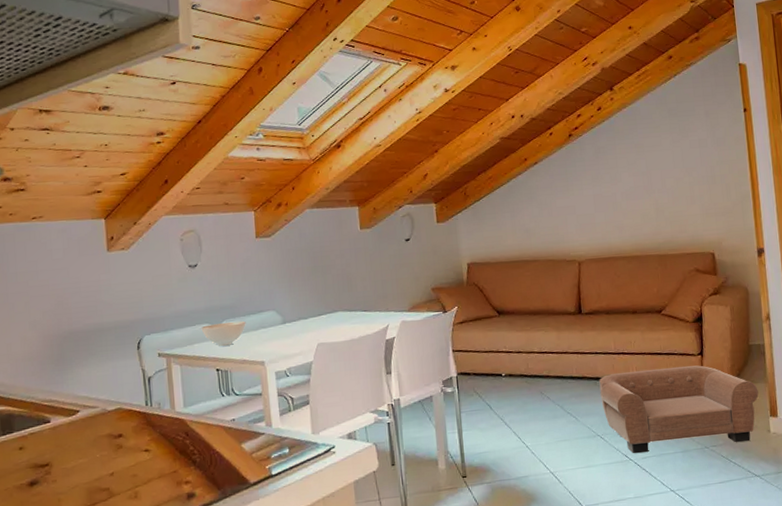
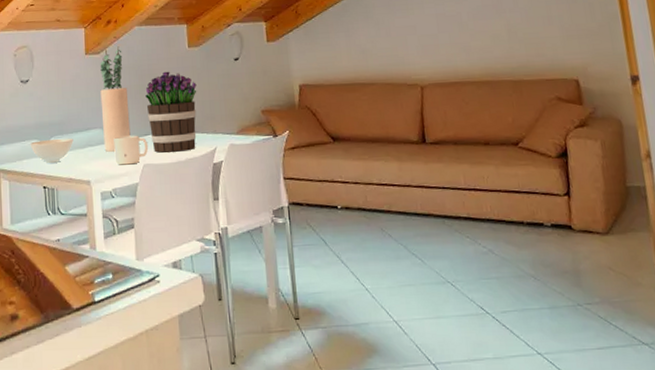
vase: none [271,229,304,334] -> present [100,46,131,153]
mug: none [287,315,322,345] -> present [114,135,149,165]
bouquet: none [318,253,369,332] -> present [145,71,197,153]
dog bed: present [599,365,759,453] -> none [447,207,642,305]

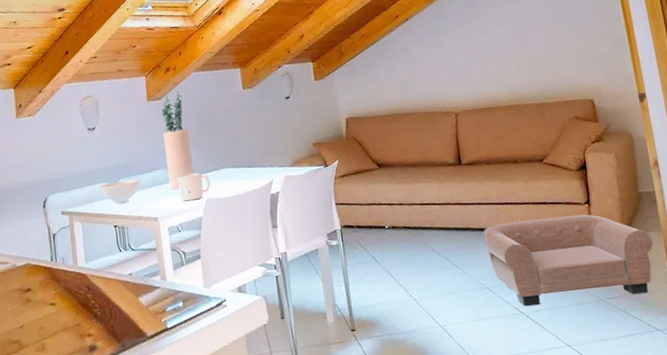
bouquet: present [145,71,197,153] -> none [205,112,254,188]
dog bed: none [447,207,642,305] -> present [483,214,653,306]

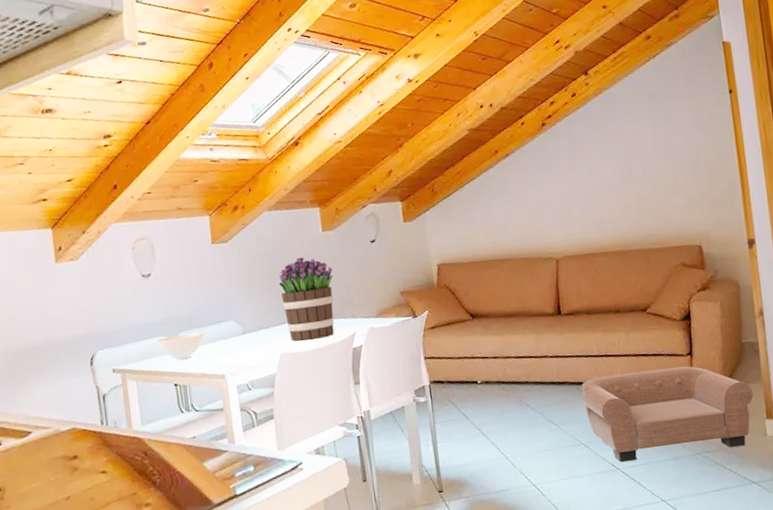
vase: present [161,91,193,191] -> none [228,233,266,345]
mug: present [177,172,211,202] -> none [247,324,285,357]
bouquet: none [205,112,254,188] -> present [278,257,335,342]

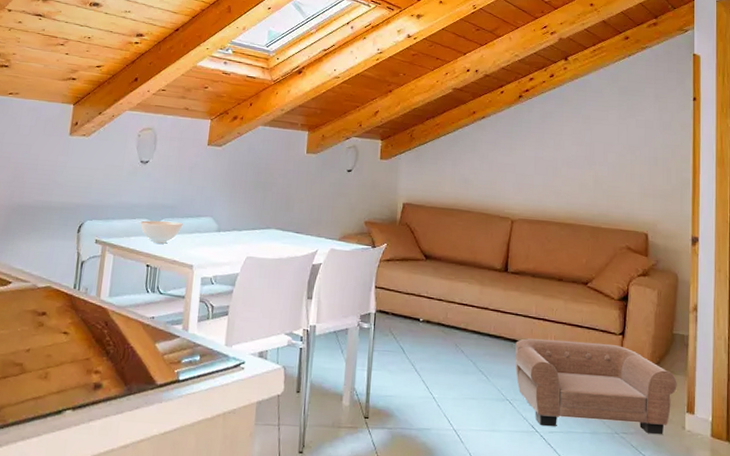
bouquet: present [278,257,335,342] -> none [258,172,309,250]

